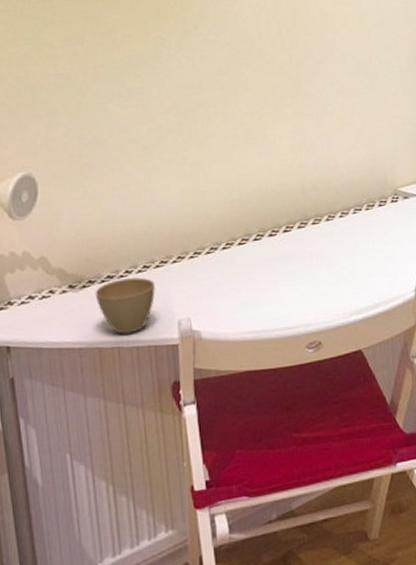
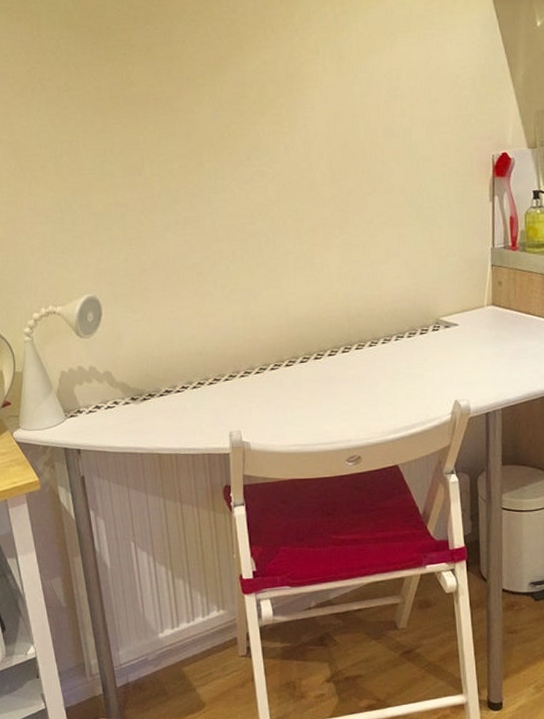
cup: present [95,277,155,334] -> none [154,393,209,442]

